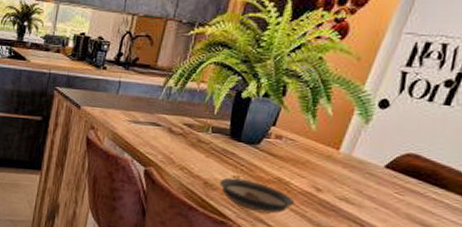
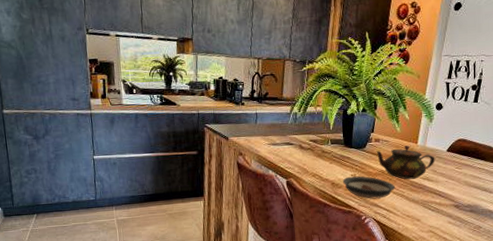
teapot: none [274,150,364,197] -> present [376,145,435,180]

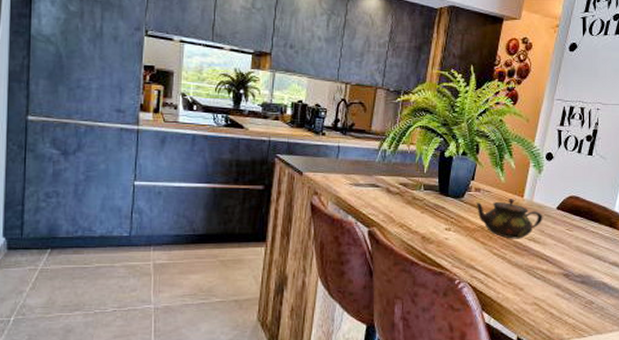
saucer: present [342,176,396,199] -> none [434,230,497,260]

